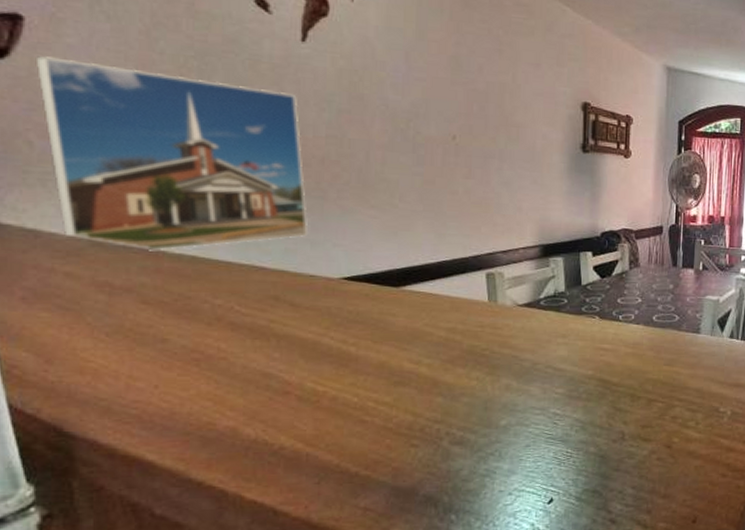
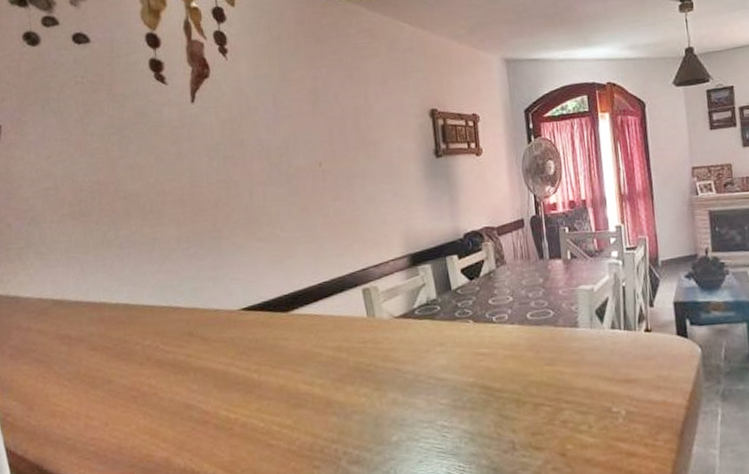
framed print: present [35,55,309,251] -> none [9,149,211,304]

